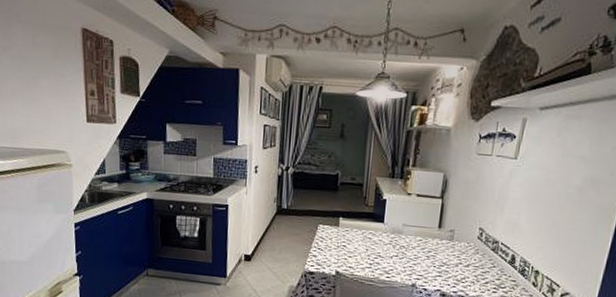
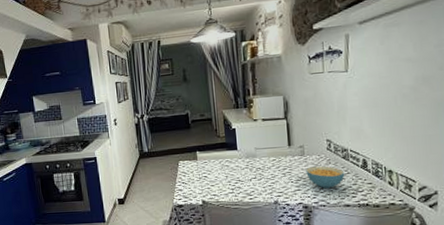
cereal bowl: none [451,253,491,279] -> present [306,166,345,188]

